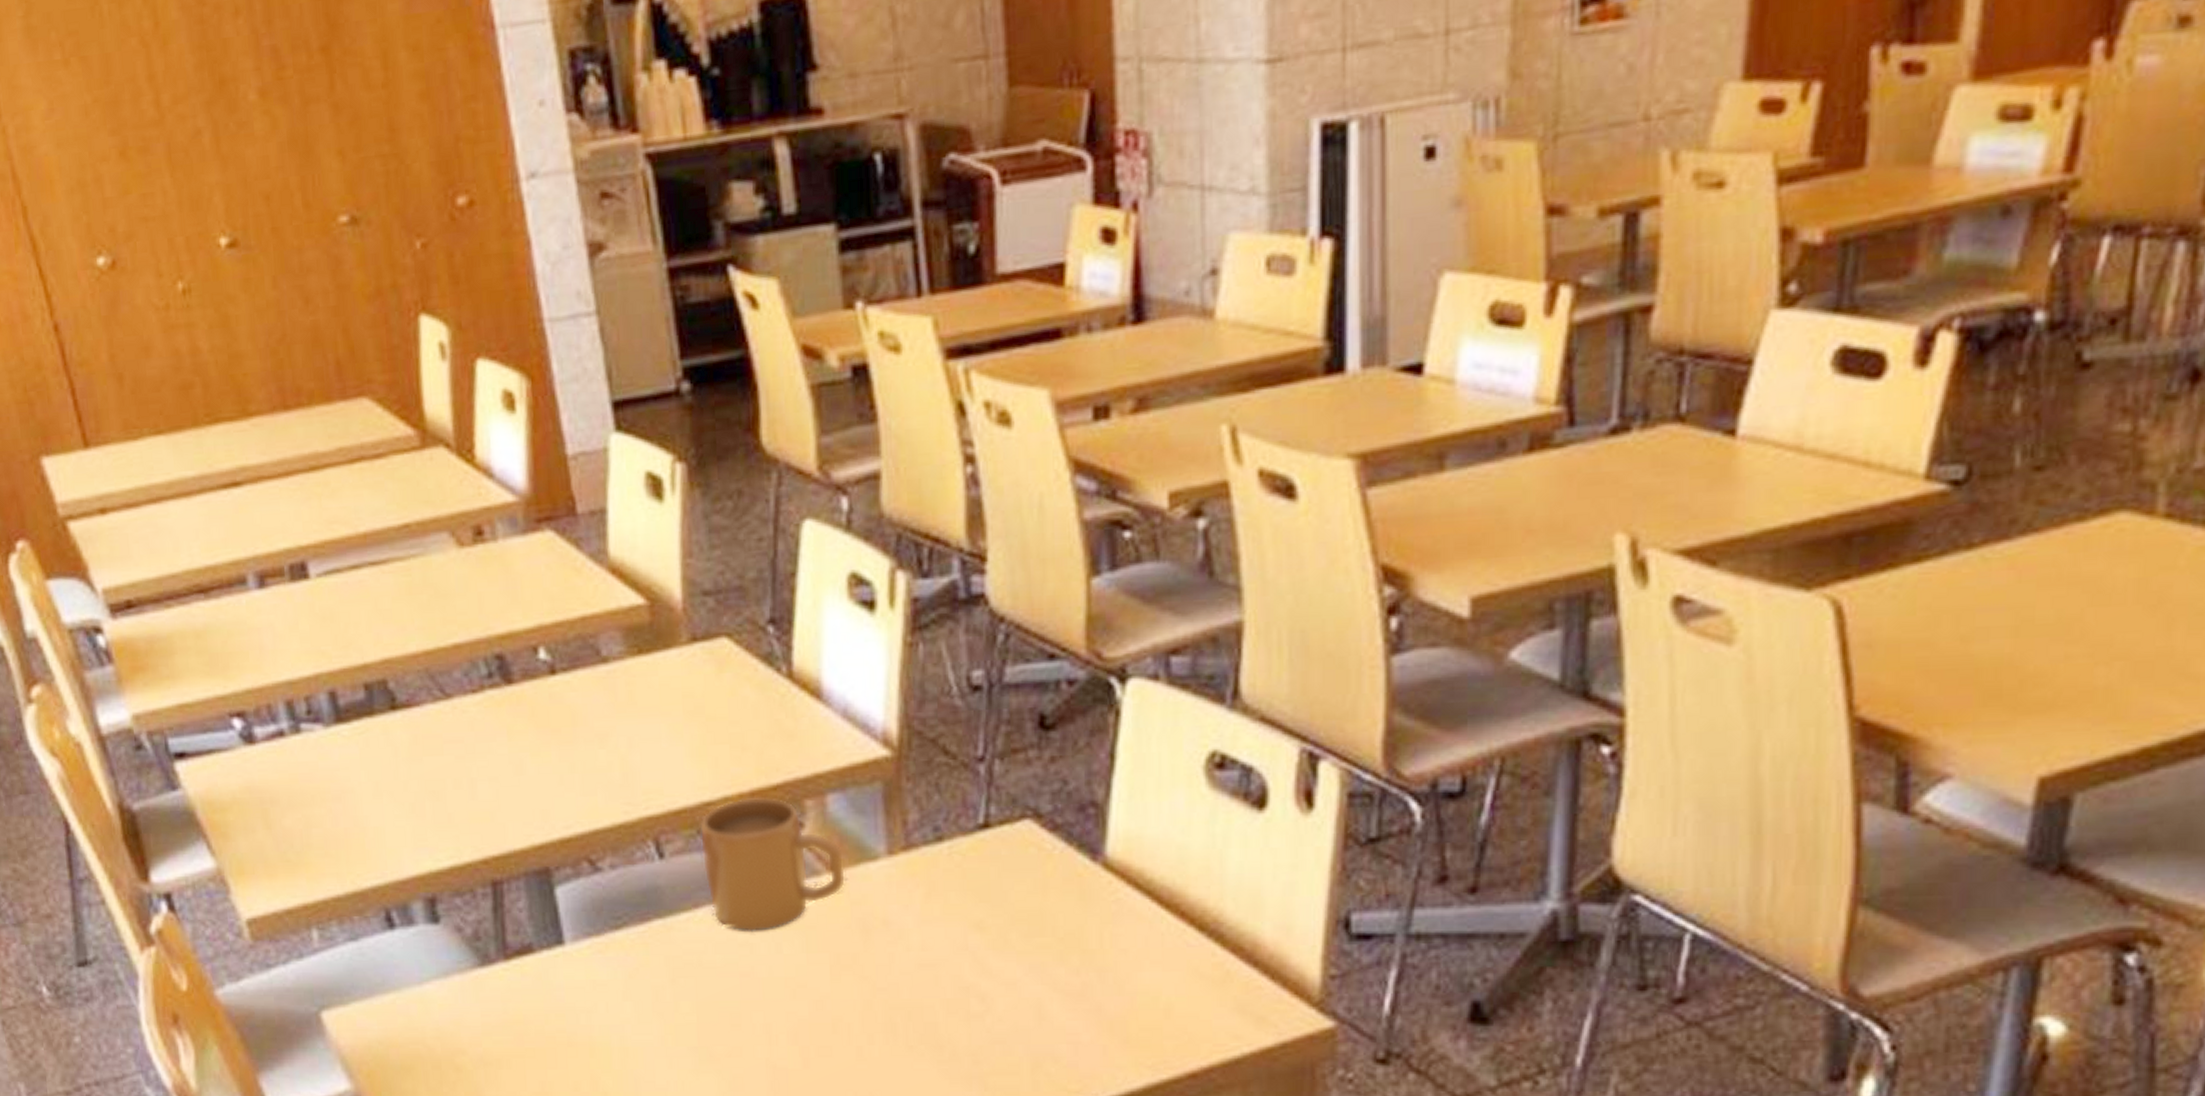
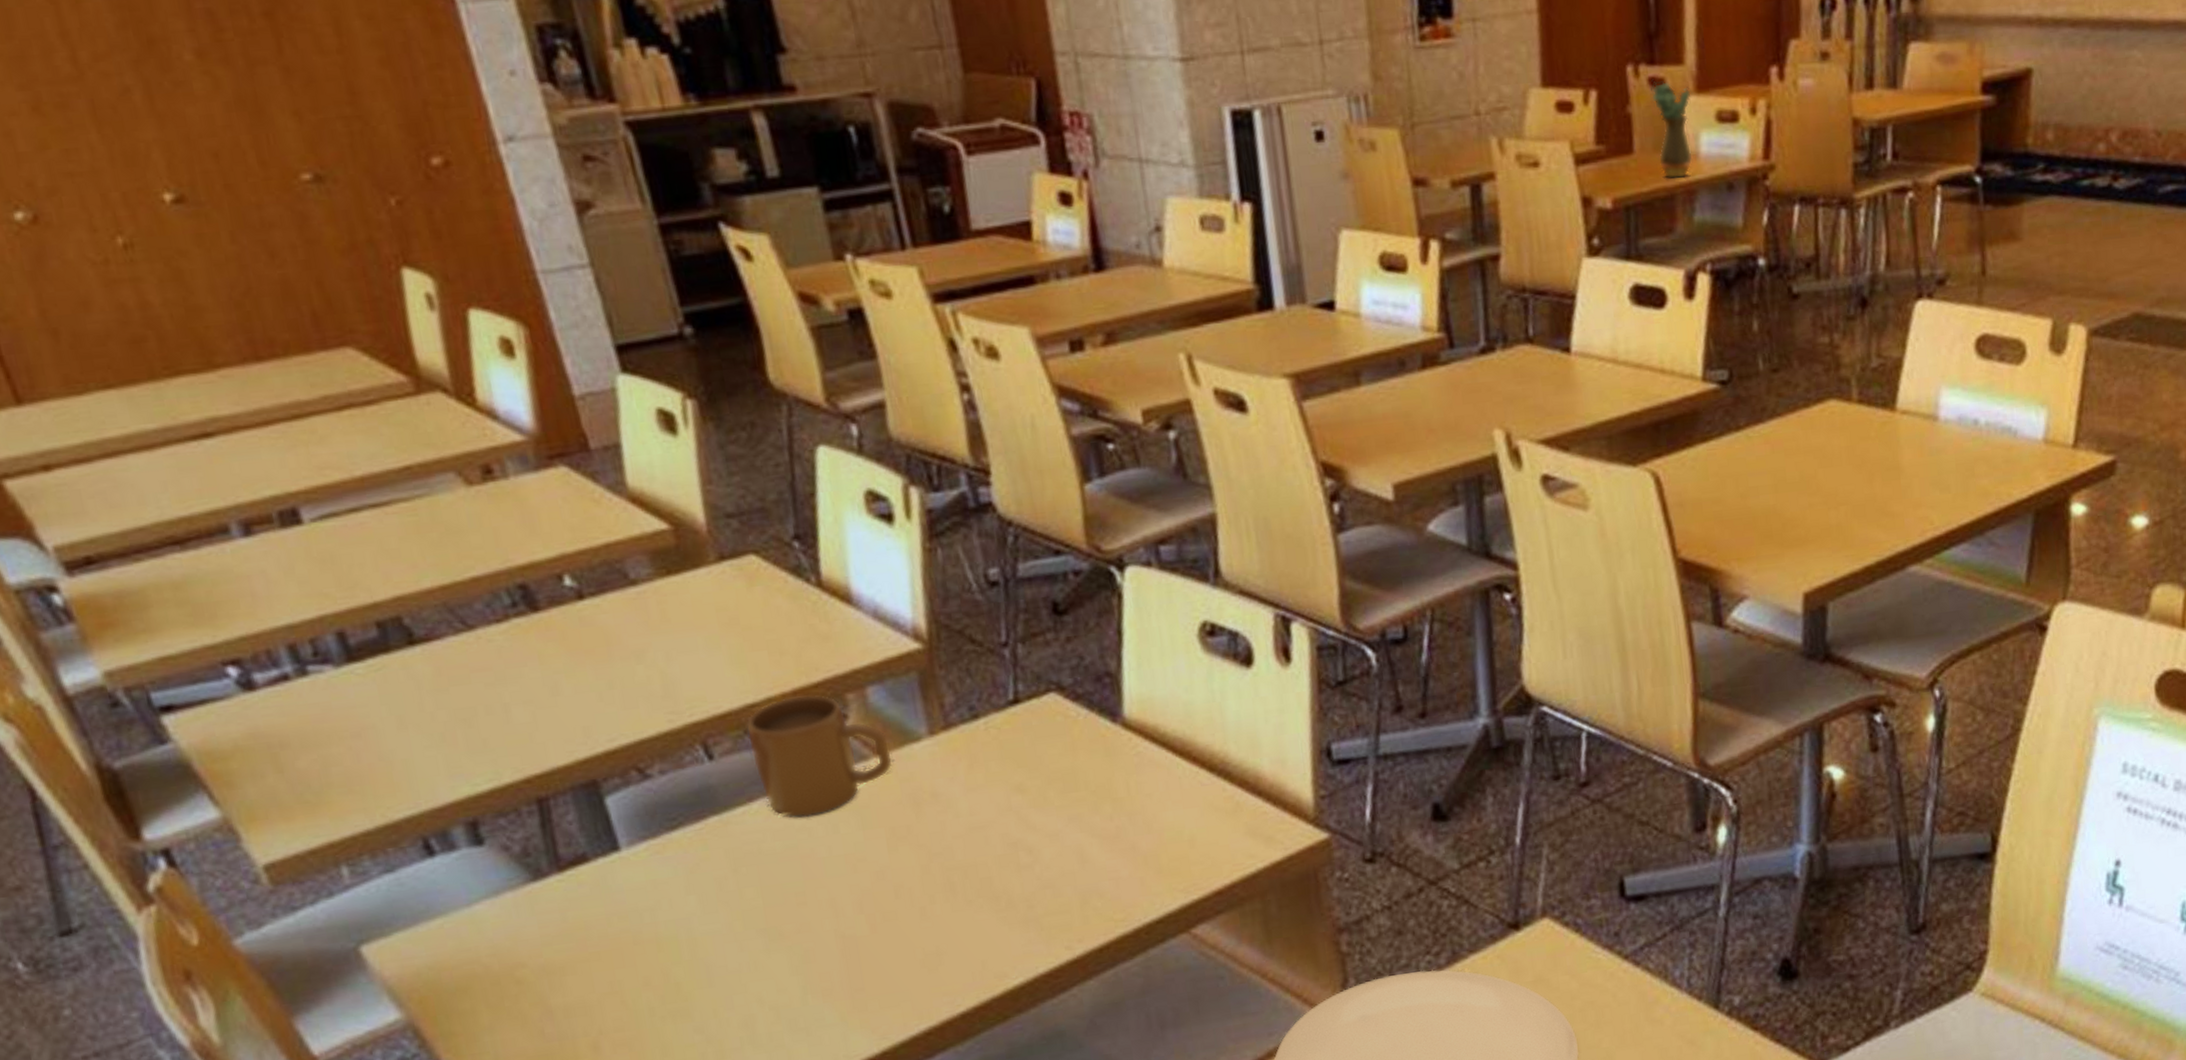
vase: none [1900,64,1964,202] -> present [1651,79,1693,179]

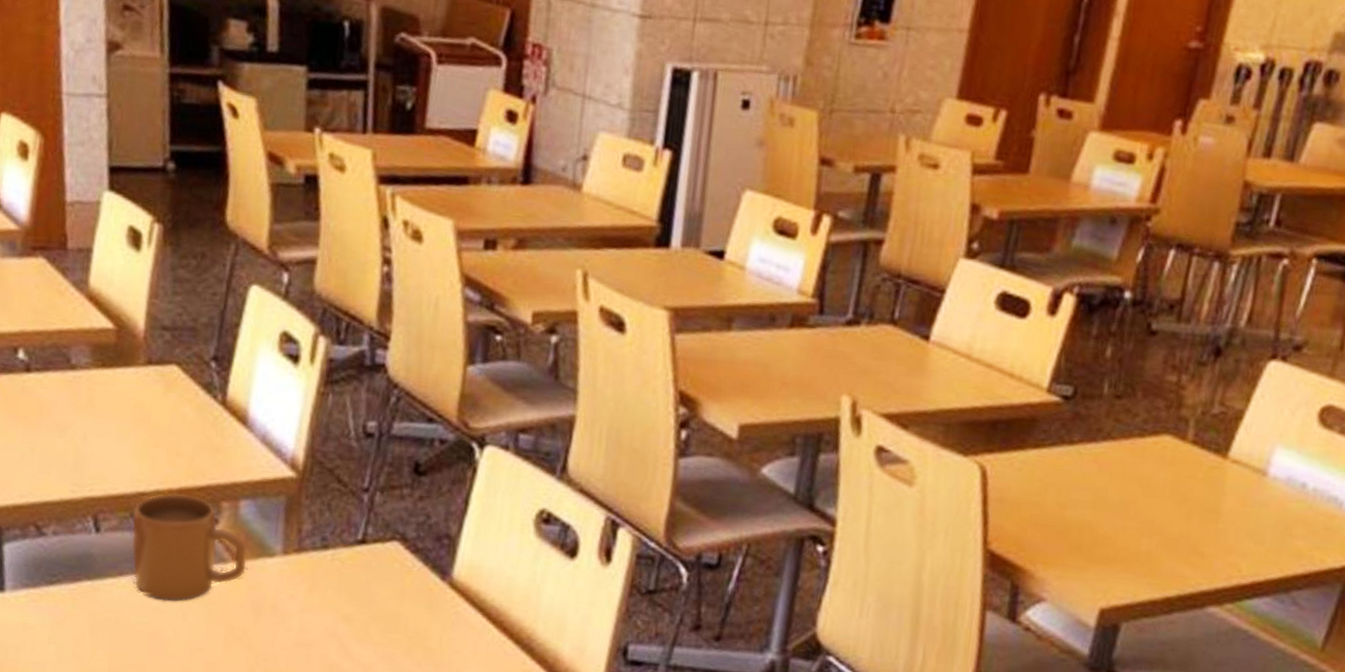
vase: present [1651,79,1693,179] -> none [1050,110,1095,205]

